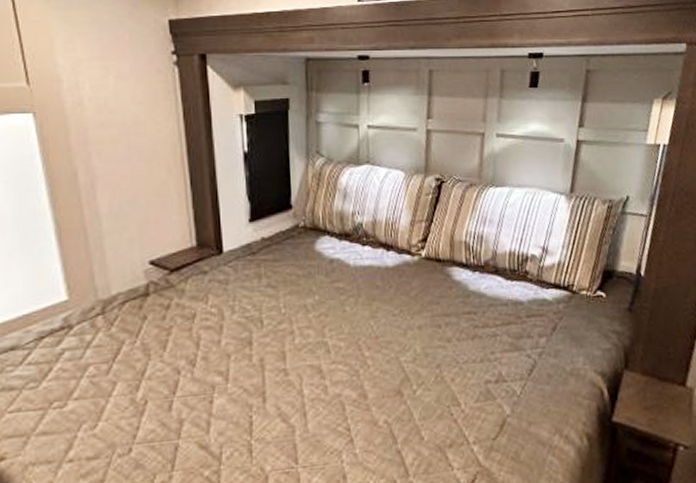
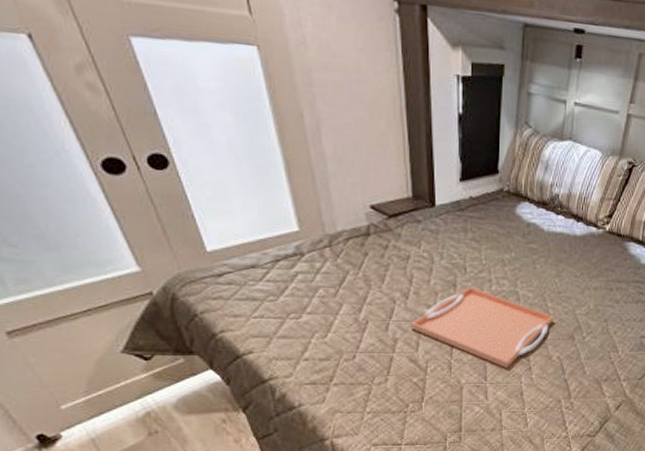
serving tray: none [199,343,374,444] -> present [410,287,553,368]

